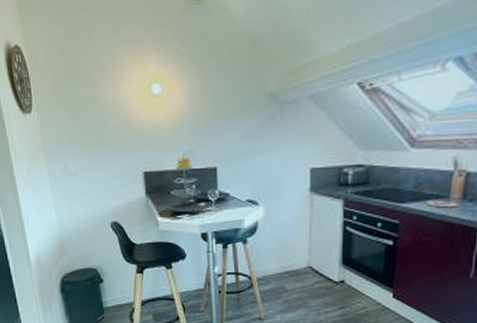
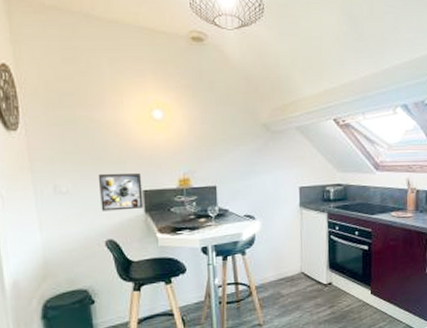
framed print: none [102,153,144,193] -> present [98,172,143,211]

